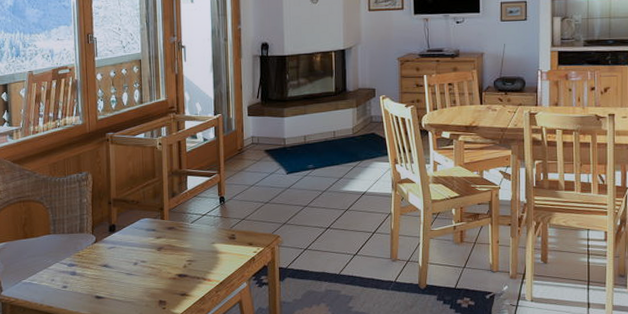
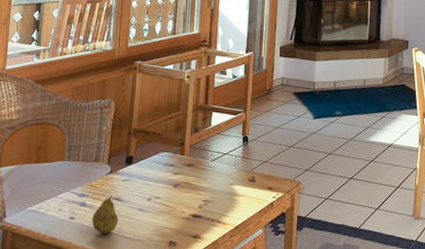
fruit: none [84,263,109,299] -> present [92,195,119,234]

